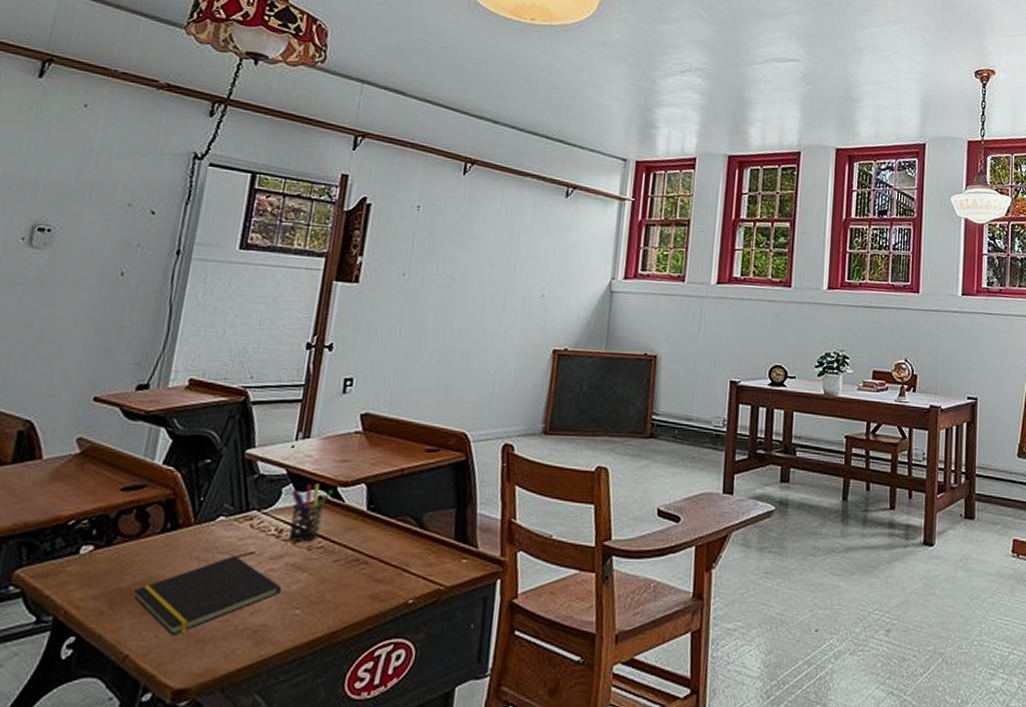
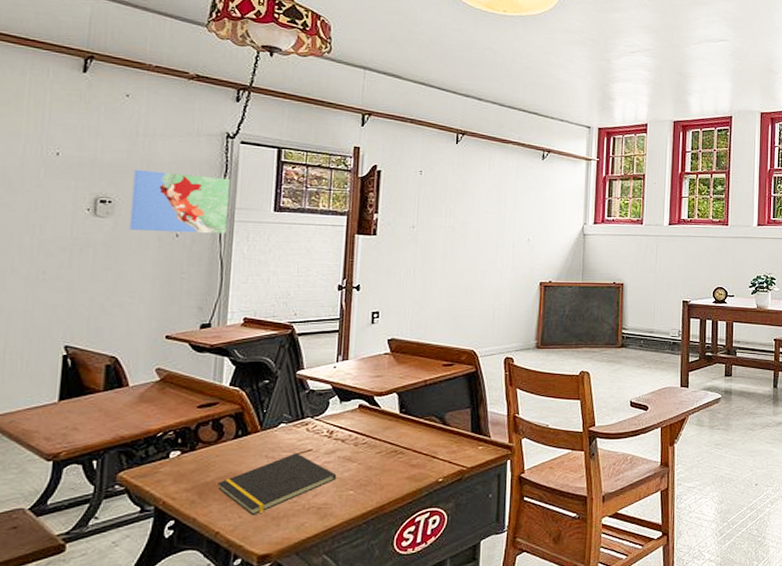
map: none [67,192,192,275] -> present [129,169,230,234]
pen holder: present [287,483,332,542] -> none [337,394,370,440]

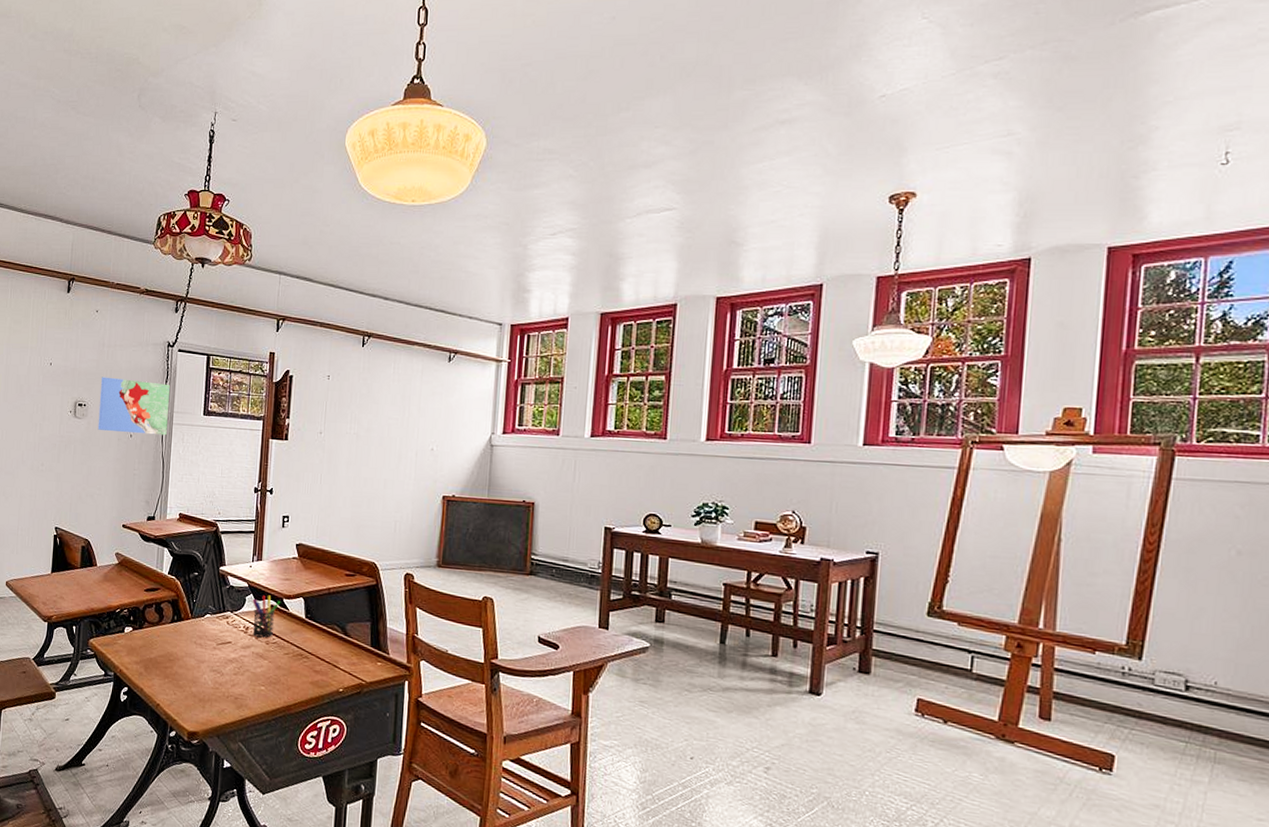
notepad: present [217,453,337,516] -> none [158,643,251,695]
pen holder: none [337,394,370,440] -> present [252,595,280,638]

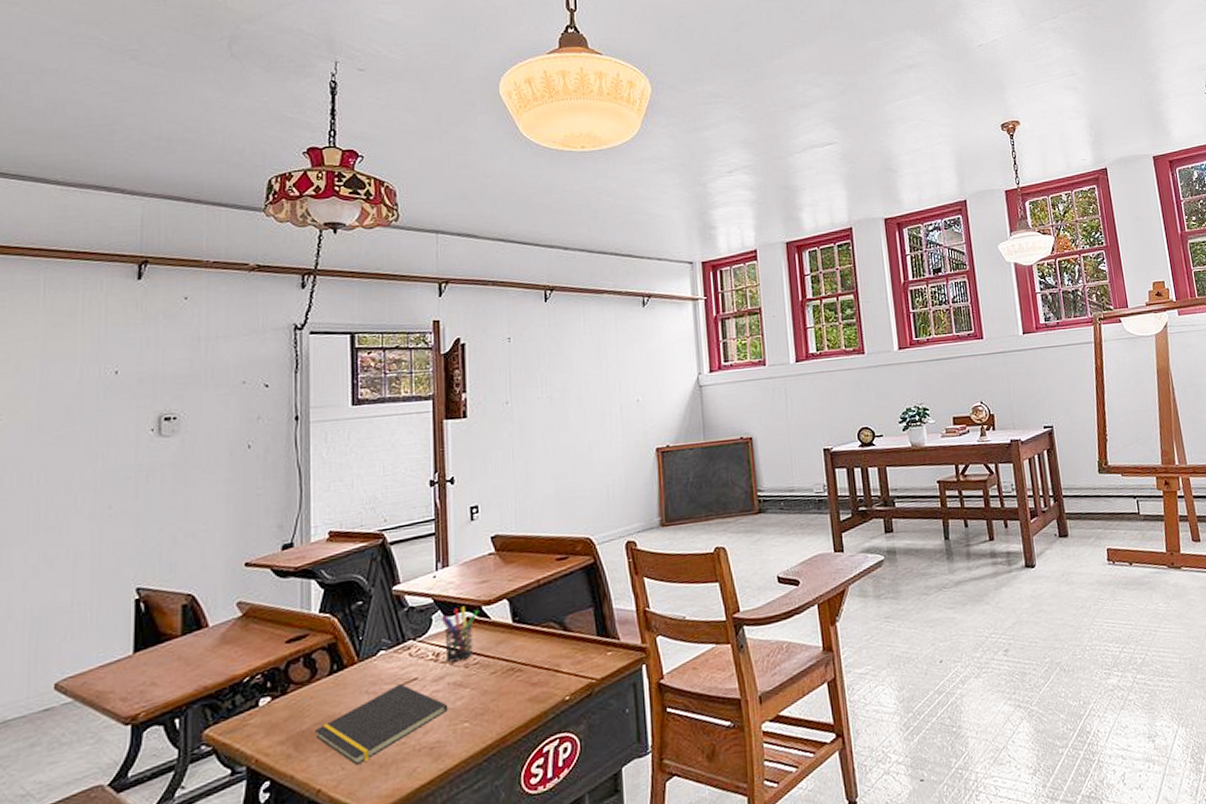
map: present [97,376,170,436] -> none [197,375,302,447]
notepad: none [158,643,251,695] -> present [315,684,448,766]

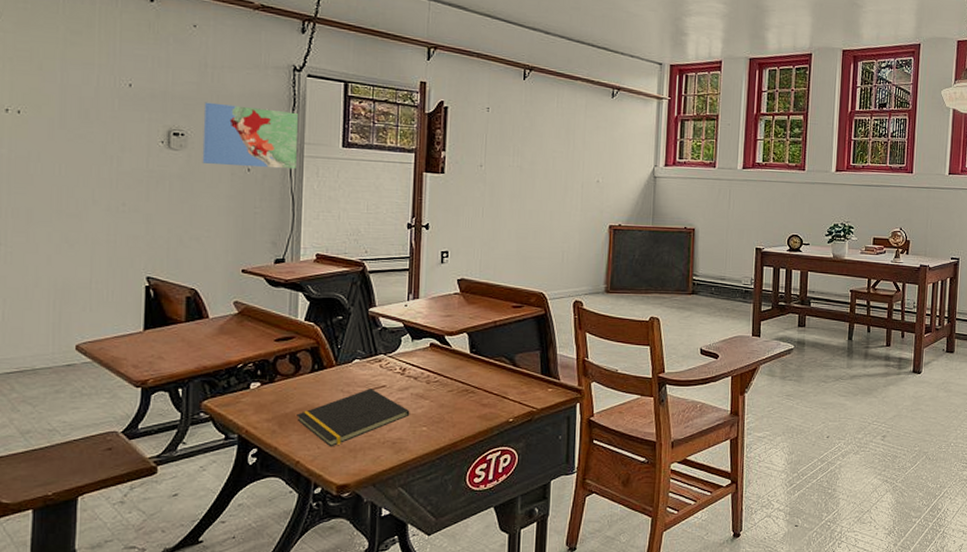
map: none [197,375,302,447] -> present [202,102,298,170]
pen holder: present [441,606,478,663] -> none [409,333,441,377]

